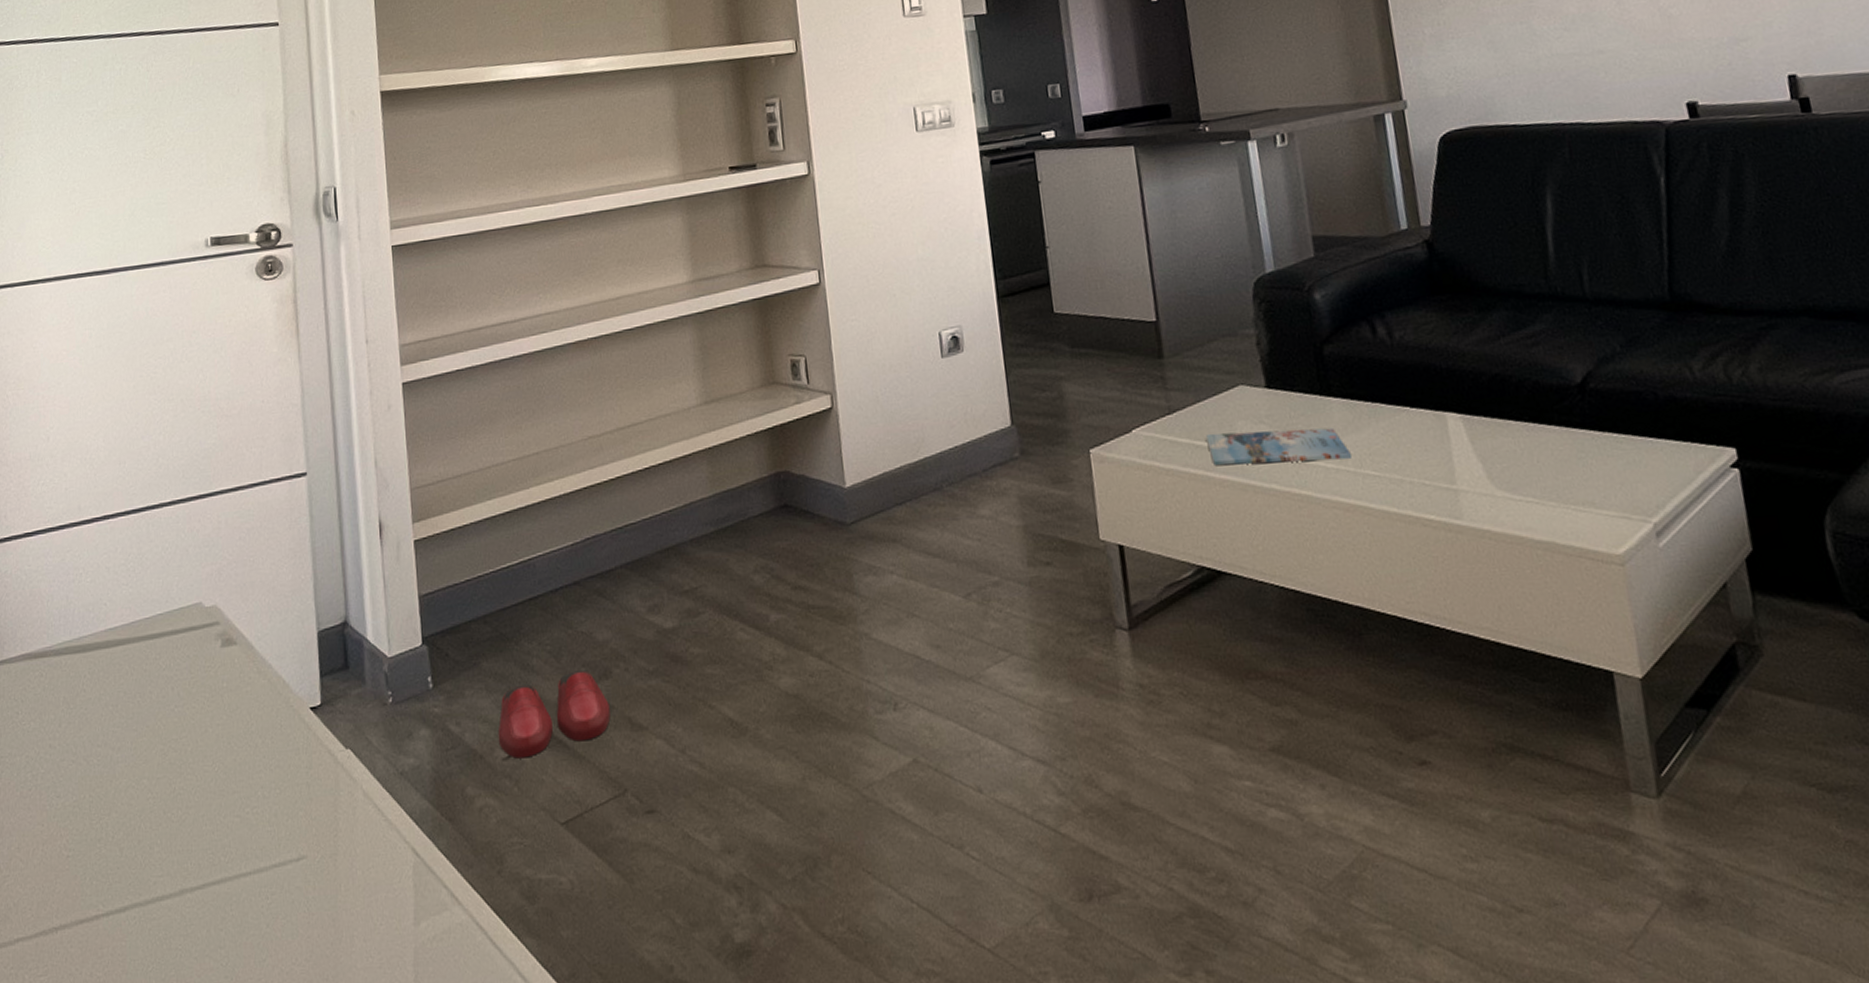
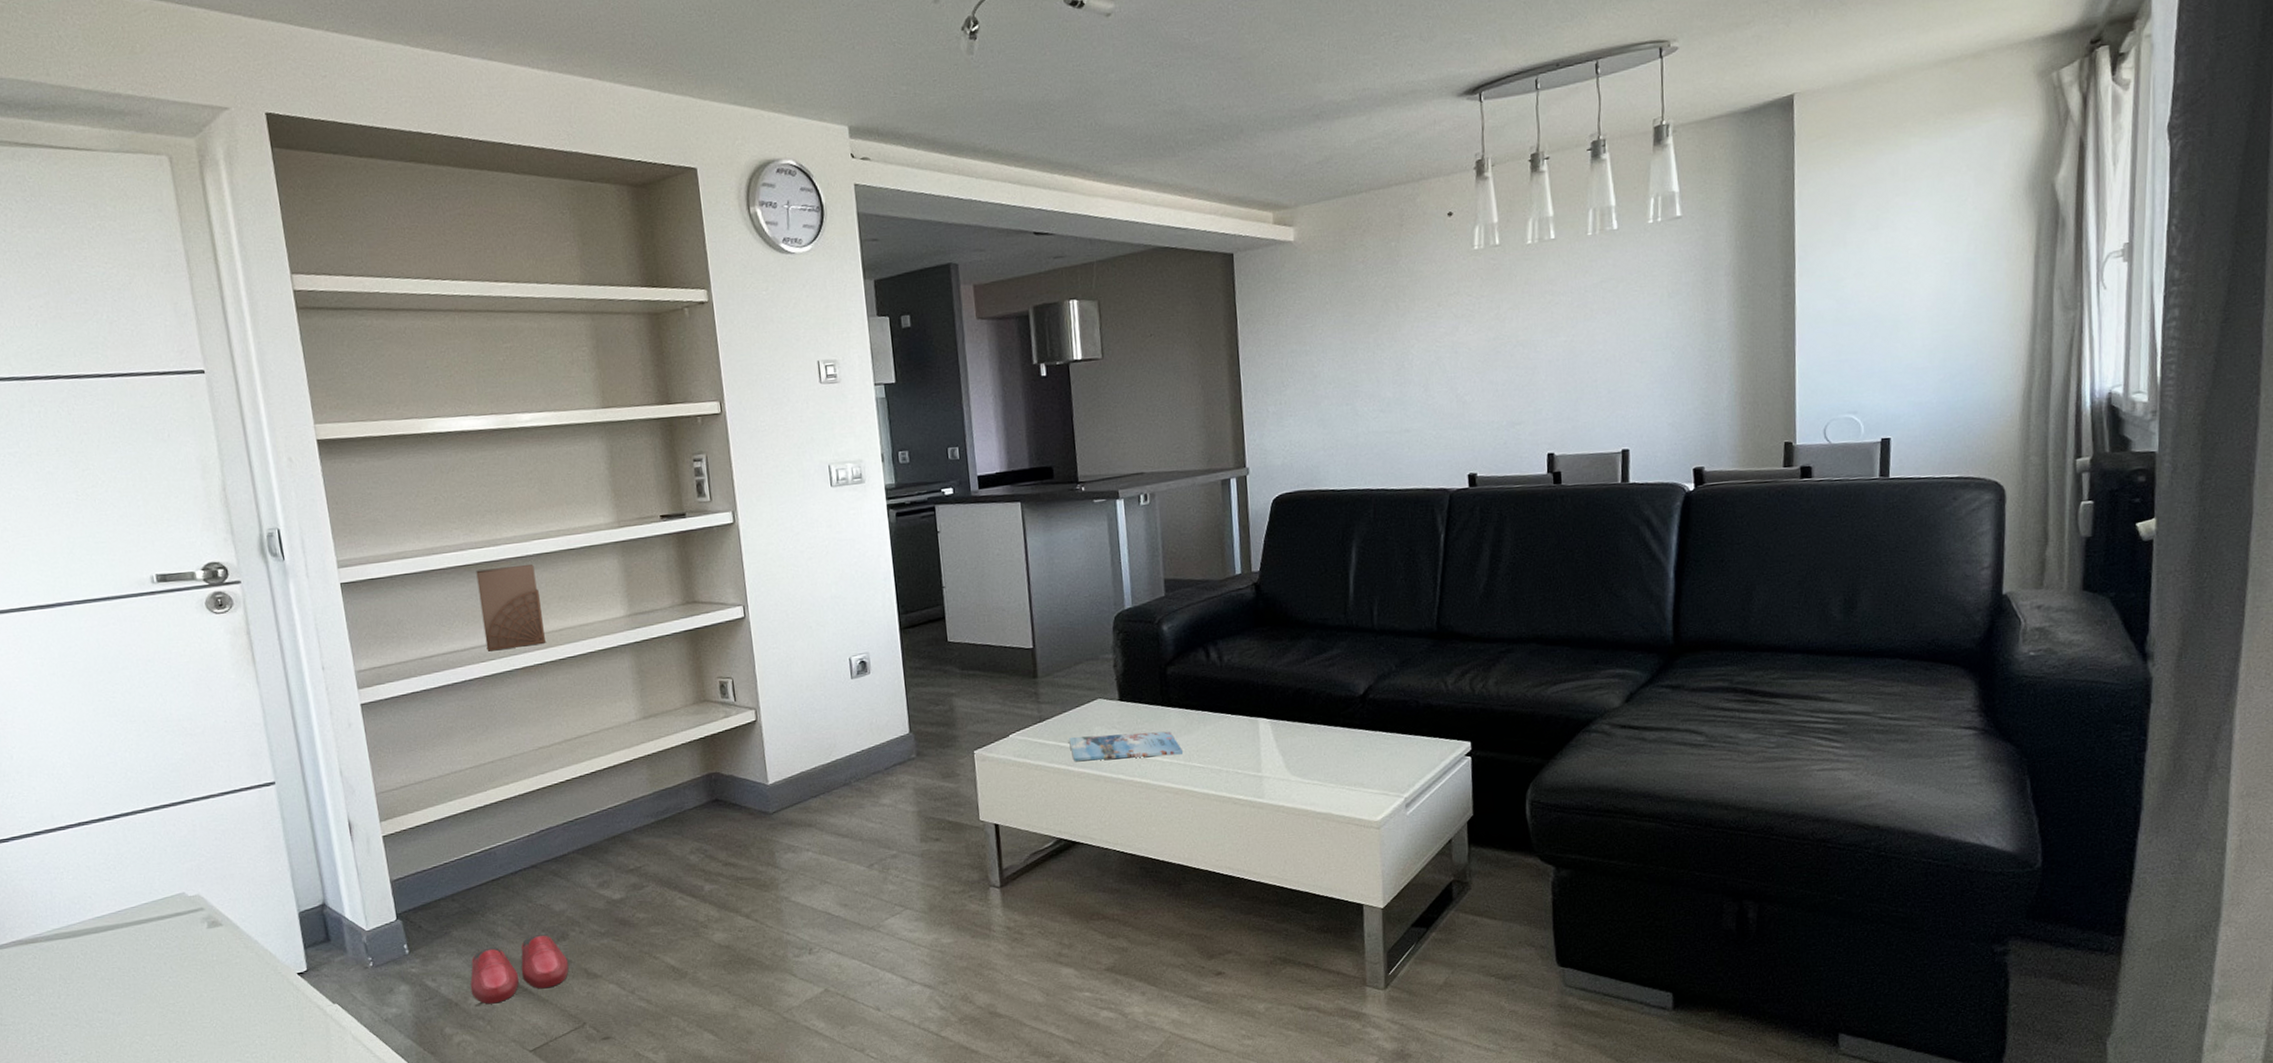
decorative box: none [531,222,601,323] -> present [476,563,546,652]

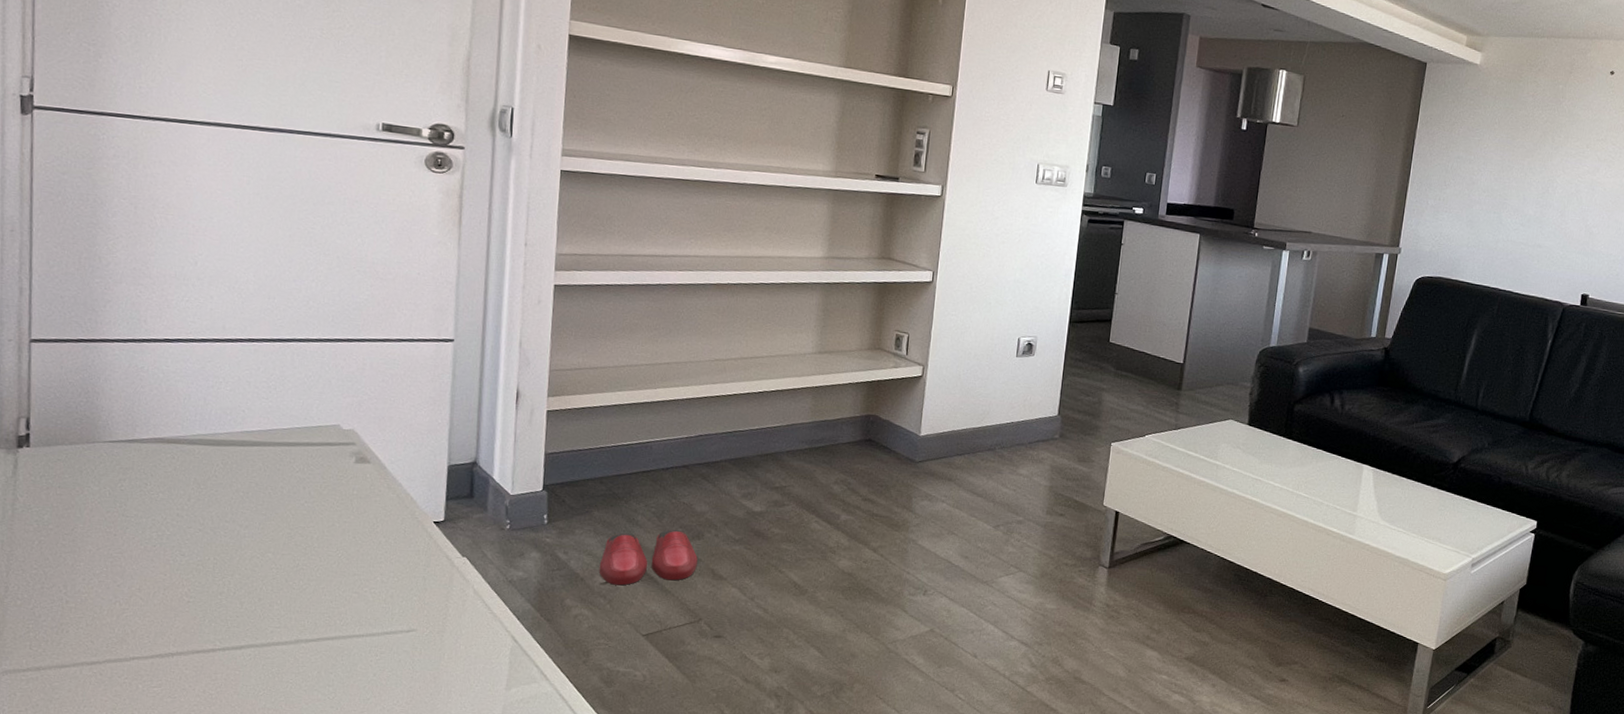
decorative box: present [476,563,546,652] -> none [686,186,748,266]
magazine: present [1069,731,1183,762] -> none [1196,448,1293,483]

